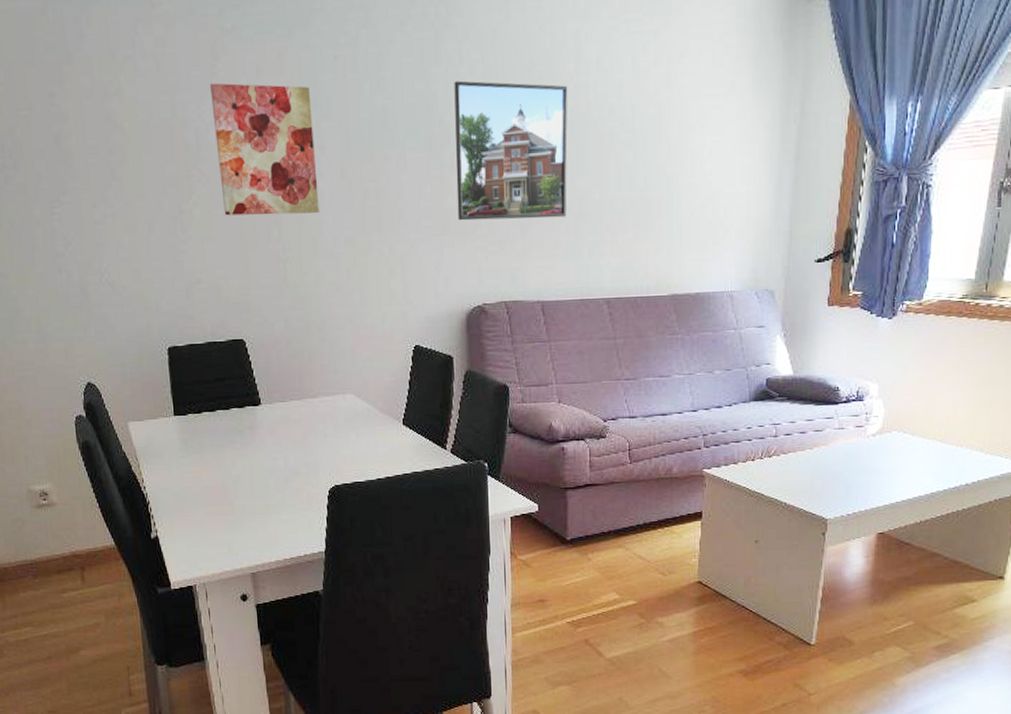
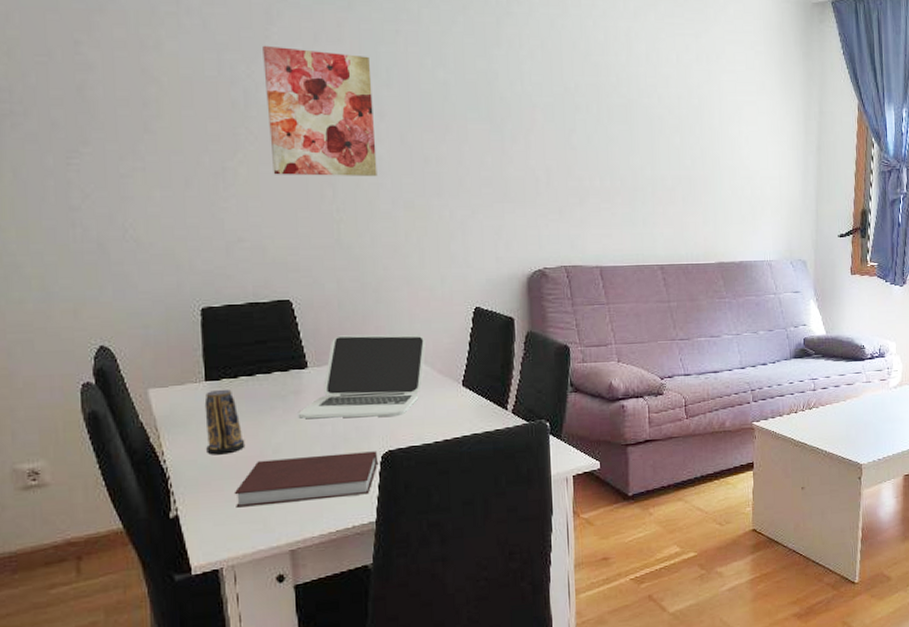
candle: none [174,423,210,484] -> present [204,389,245,455]
notebook: none [202,485,325,532] -> present [234,451,377,508]
laptop: none [255,372,368,453] -> present [299,334,426,419]
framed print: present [454,80,568,221] -> none [514,62,622,191]

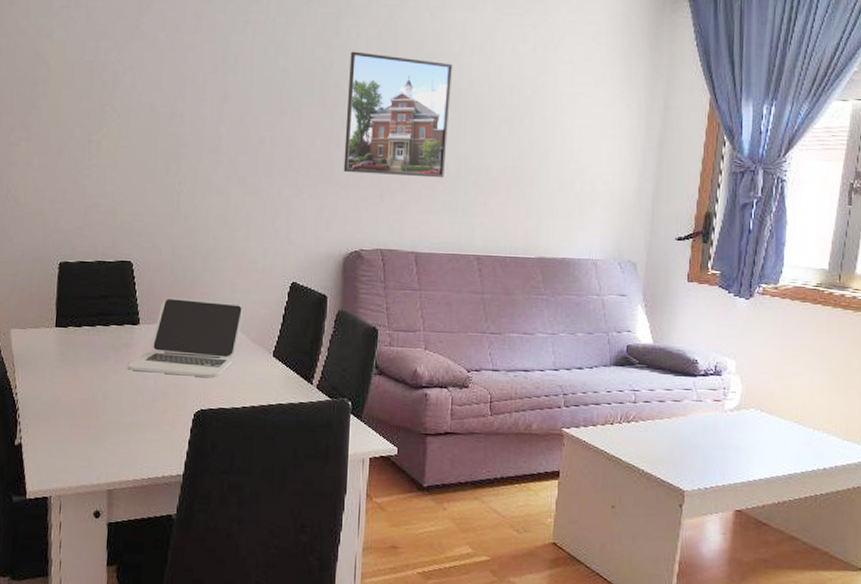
candle: present [204,389,245,455] -> none [50,336,81,395]
notebook: present [234,451,377,508] -> none [67,404,190,448]
wall art: present [263,45,377,176] -> none [129,34,221,153]
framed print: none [514,62,622,191] -> present [343,51,453,178]

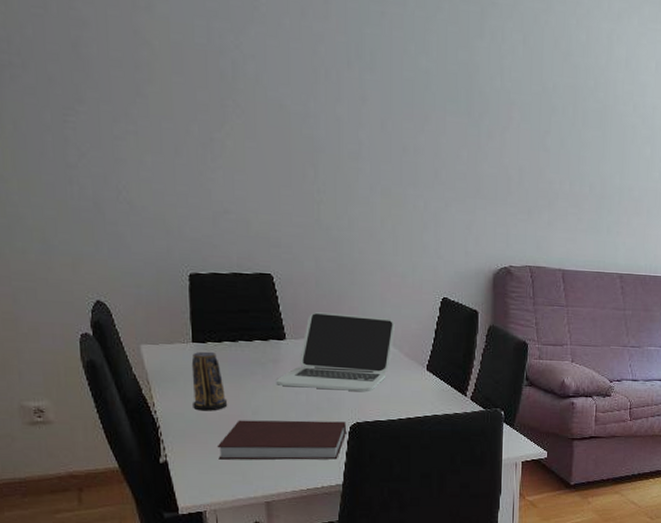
candle: none [50,336,81,395] -> present [191,351,228,411]
notebook: none [67,404,190,448] -> present [217,420,346,460]
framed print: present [343,51,453,178] -> none [491,56,599,197]

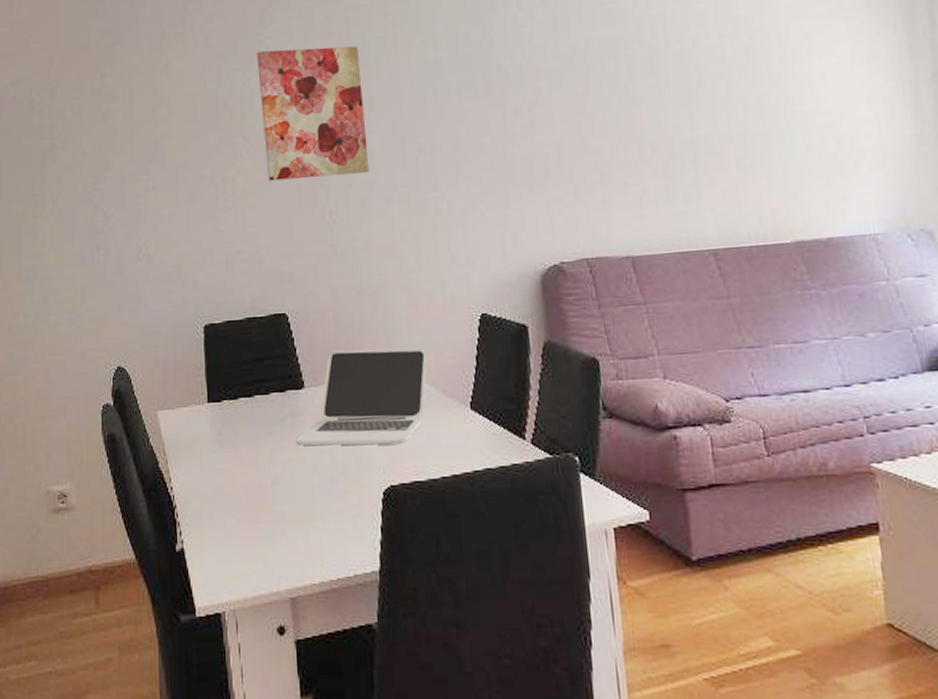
candle: present [191,351,228,411] -> none [207,411,245,484]
notebook: present [217,420,346,460] -> none [235,486,379,544]
wall art: none [251,16,357,160] -> present [257,46,369,181]

